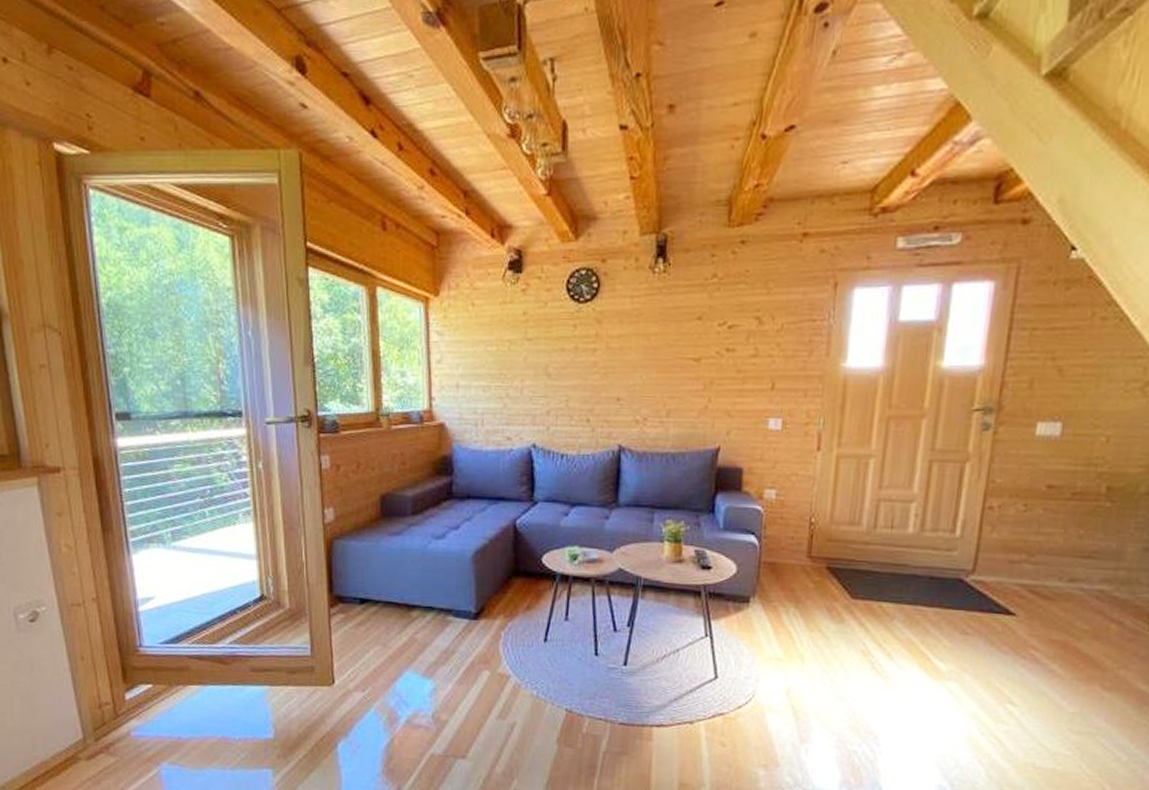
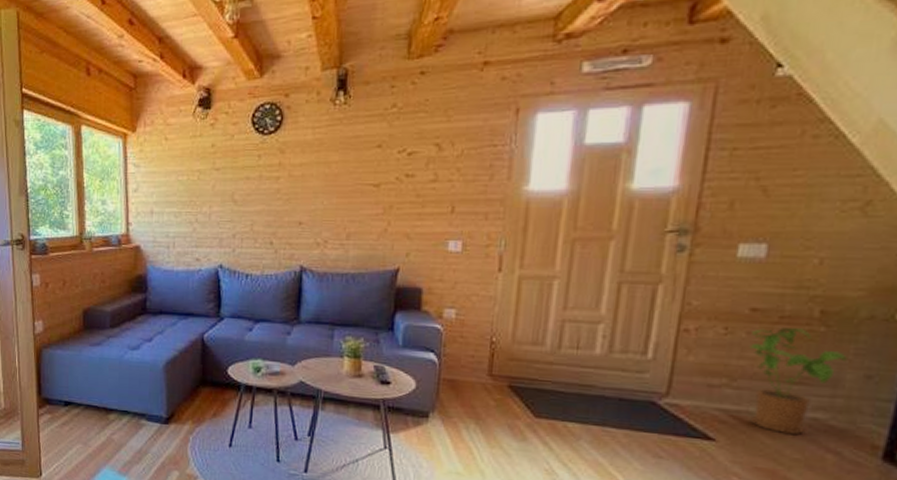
house plant: none [1045,504,1129,606] -> present [749,328,847,434]

